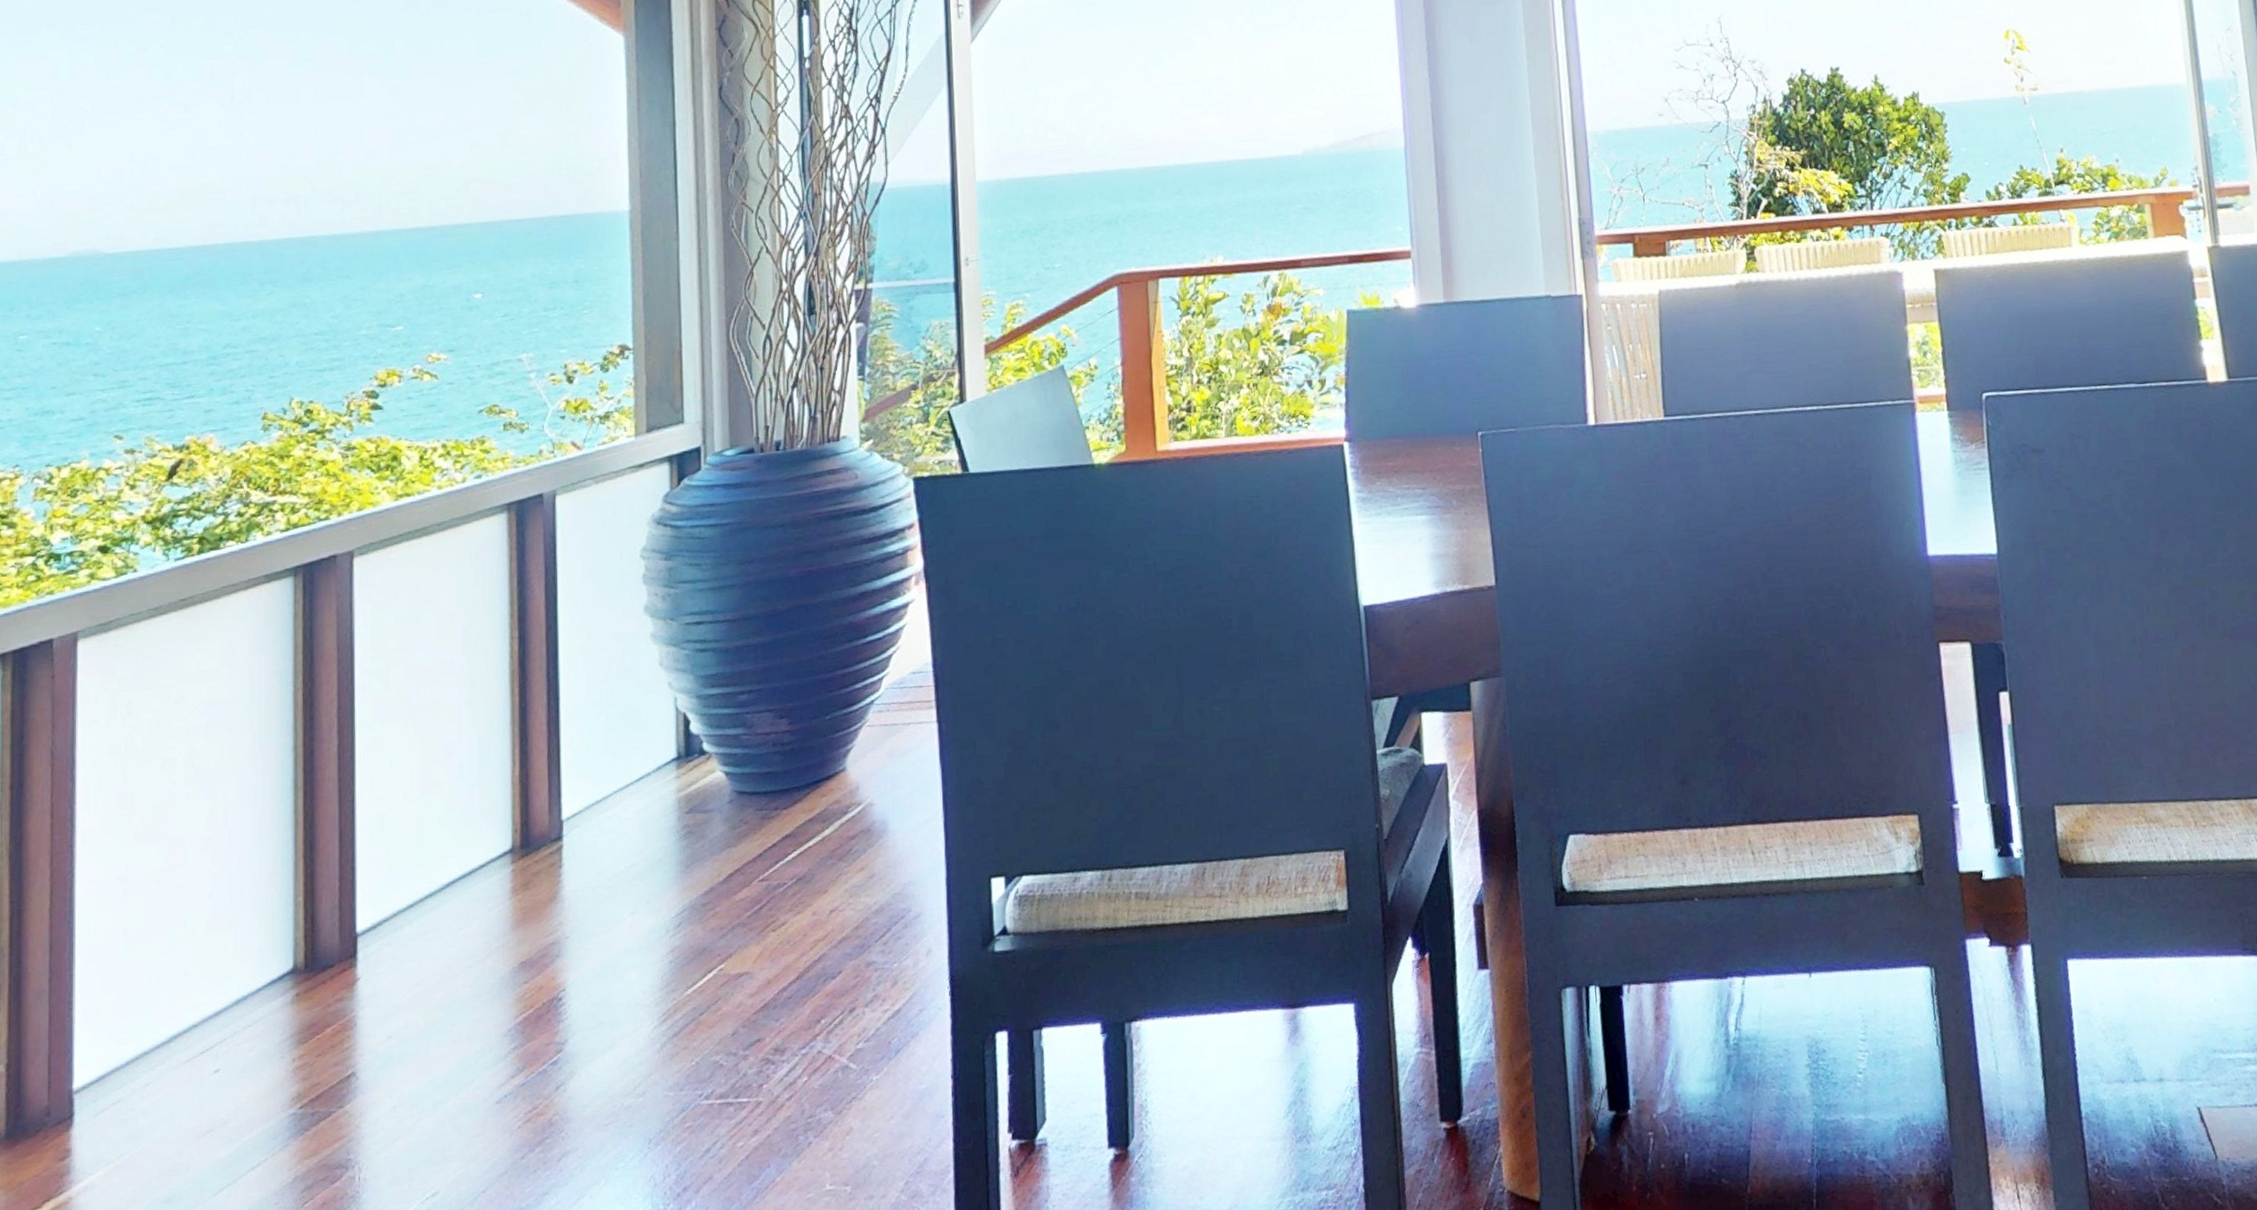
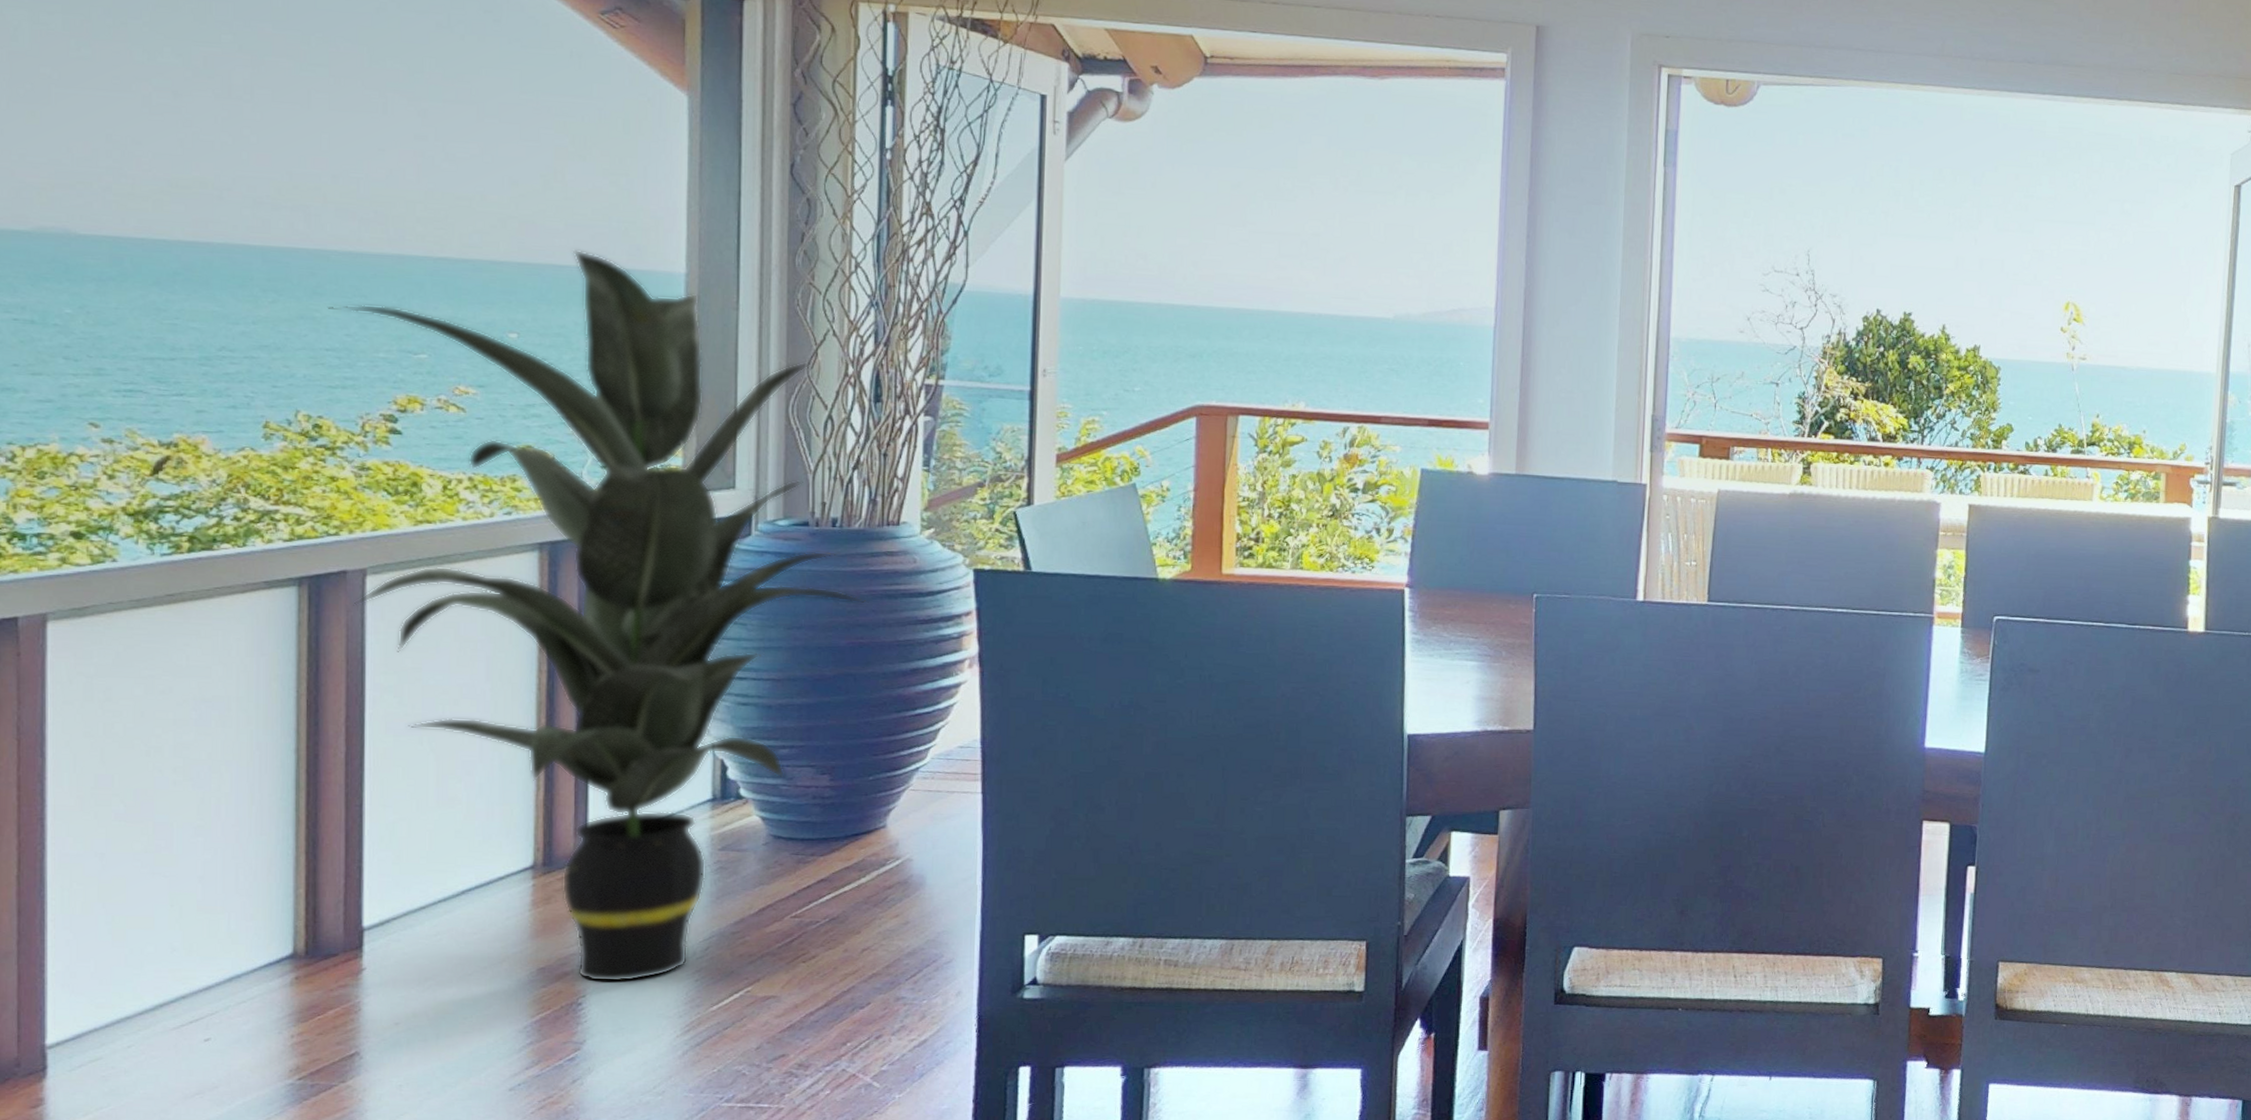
indoor plant: none [315,201,815,973] -> present [327,249,869,983]

